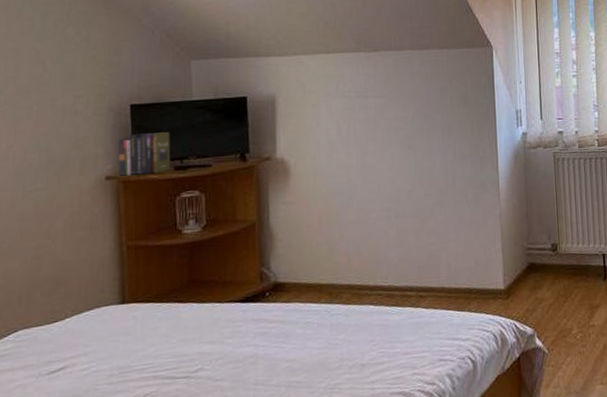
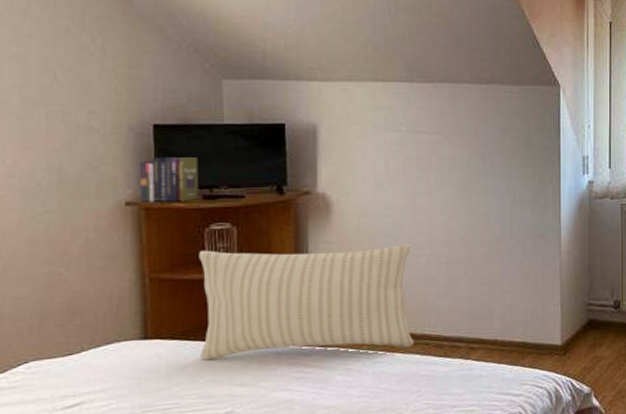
pillow: none [171,200,368,321] -> present [199,243,414,361]

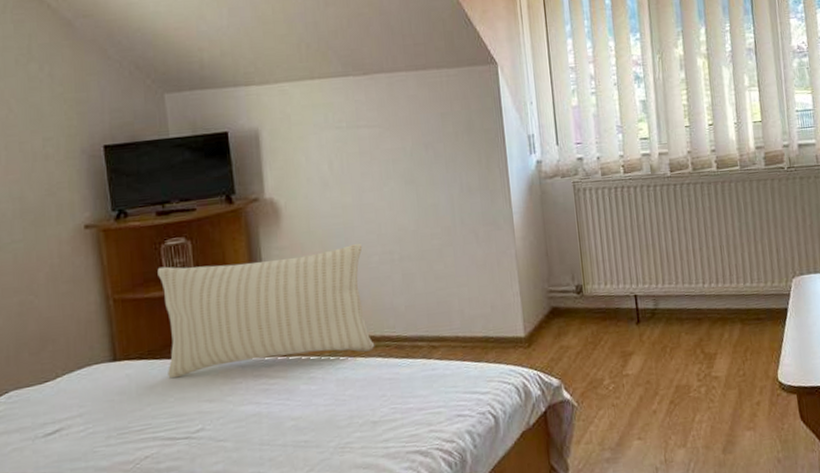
books: present [139,157,199,202] -> none [94,174,153,224]

